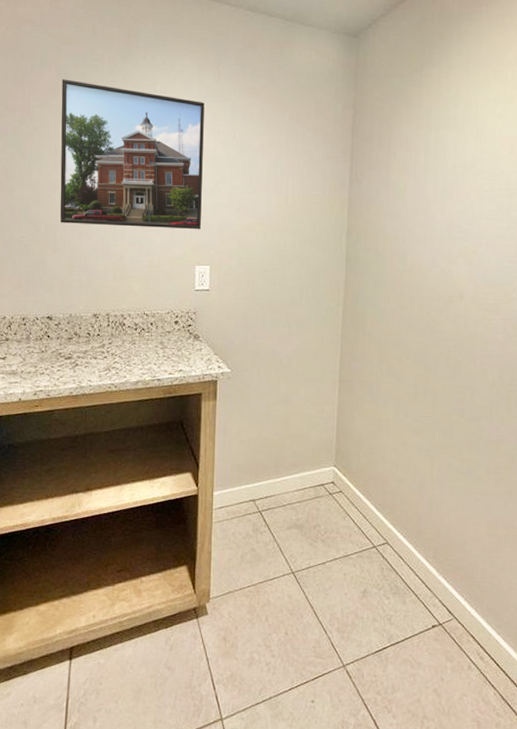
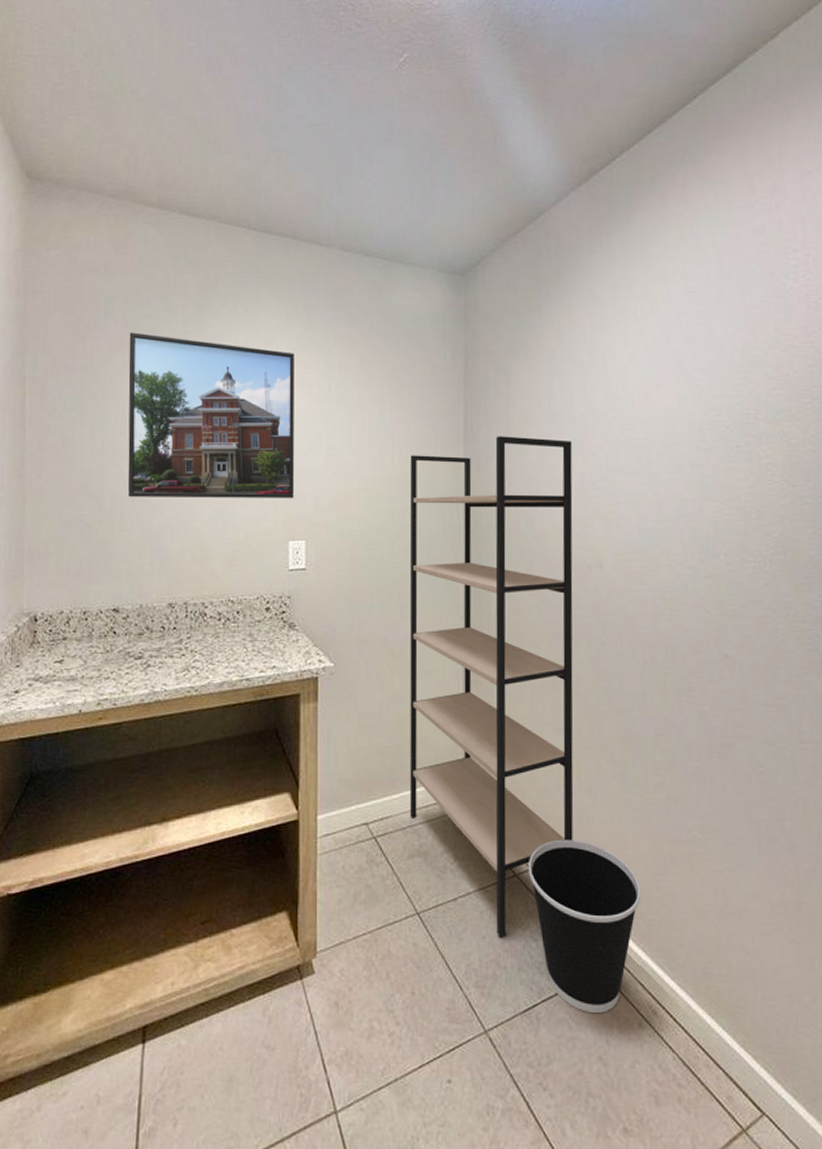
shelving unit: none [290,182,443,595] -> present [409,436,574,938]
wastebasket: none [386,520,478,657] -> present [529,839,641,1014]

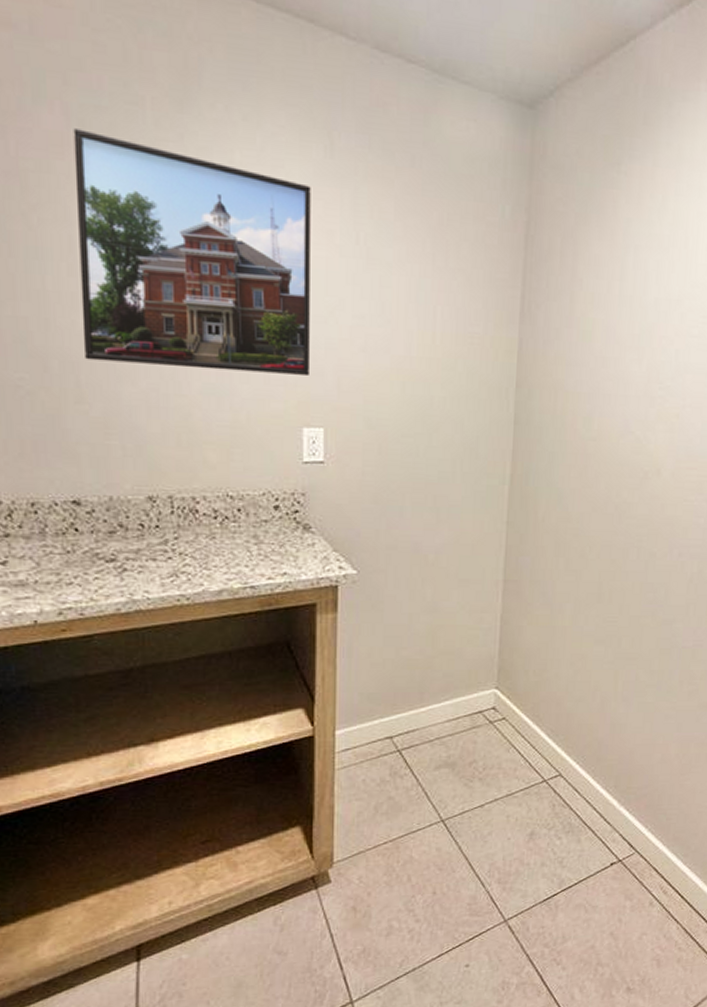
shelving unit: present [409,436,574,938] -> none [439,318,641,838]
wastebasket: present [529,839,641,1014] -> none [558,746,665,898]

